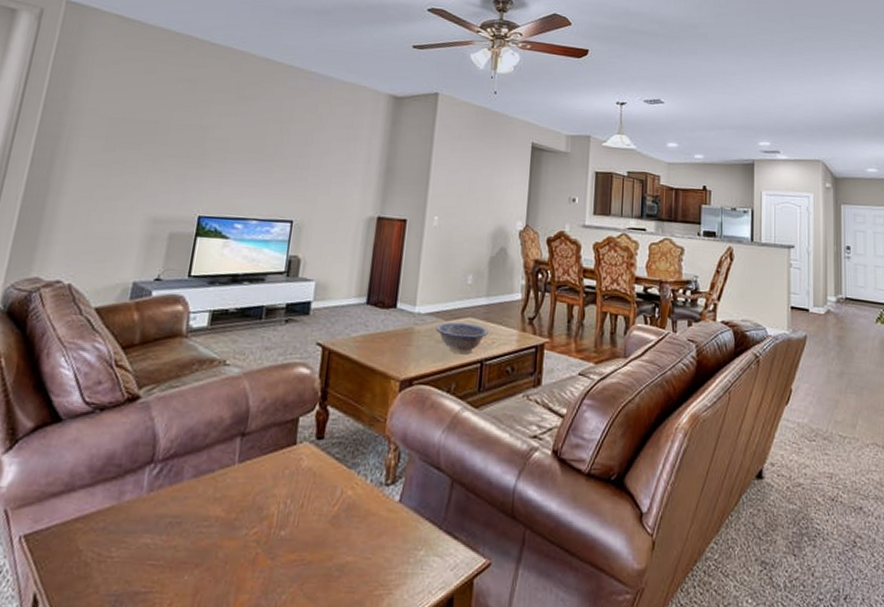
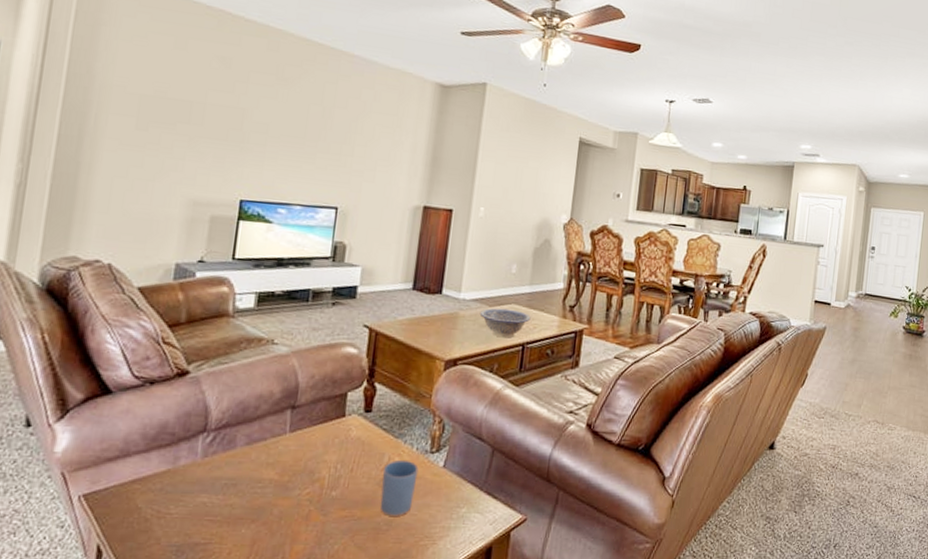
mug: none [331,493,373,560] -> present [380,459,419,516]

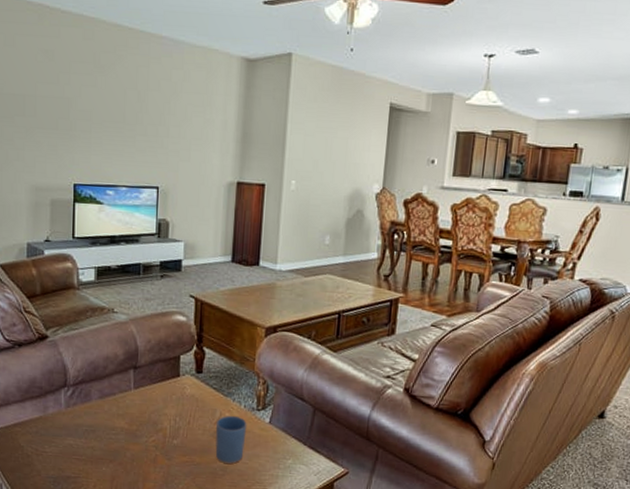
decorative bowl: present [479,308,531,338] -> none [296,278,346,307]

